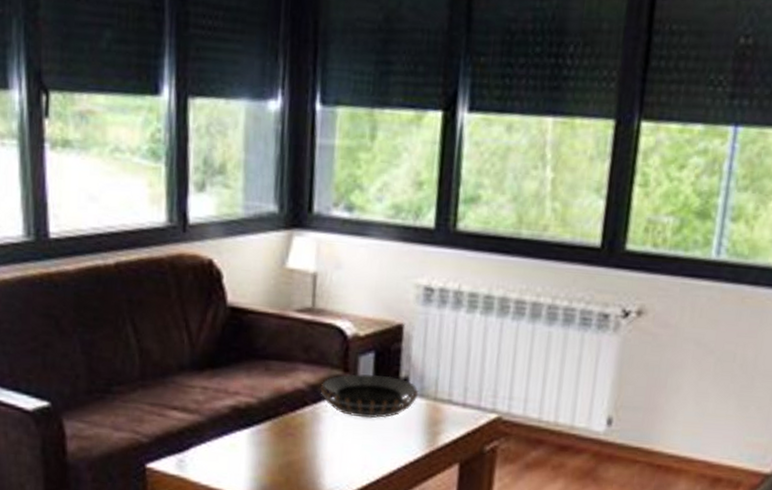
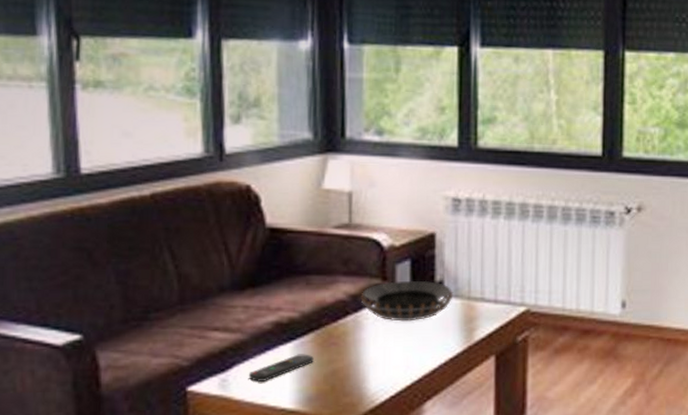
remote control: none [205,441,270,467] -> present [249,354,314,383]

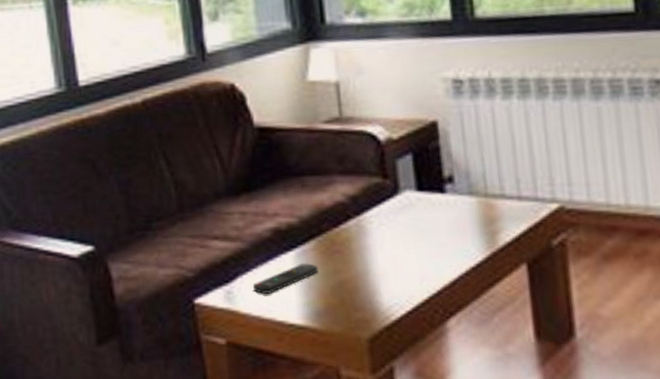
decorative bowl: present [360,280,453,322] -> none [361,176,467,225]

